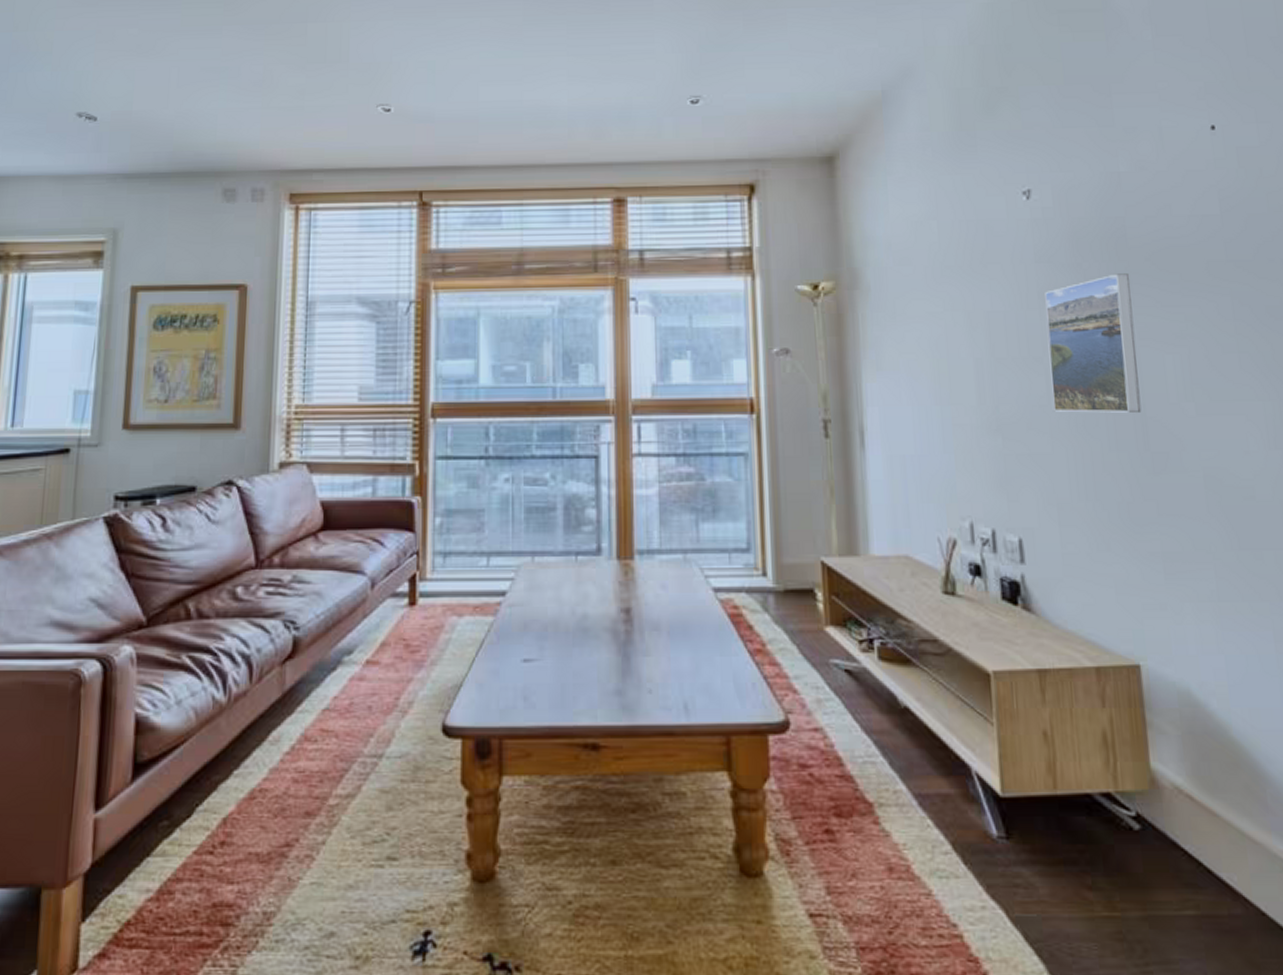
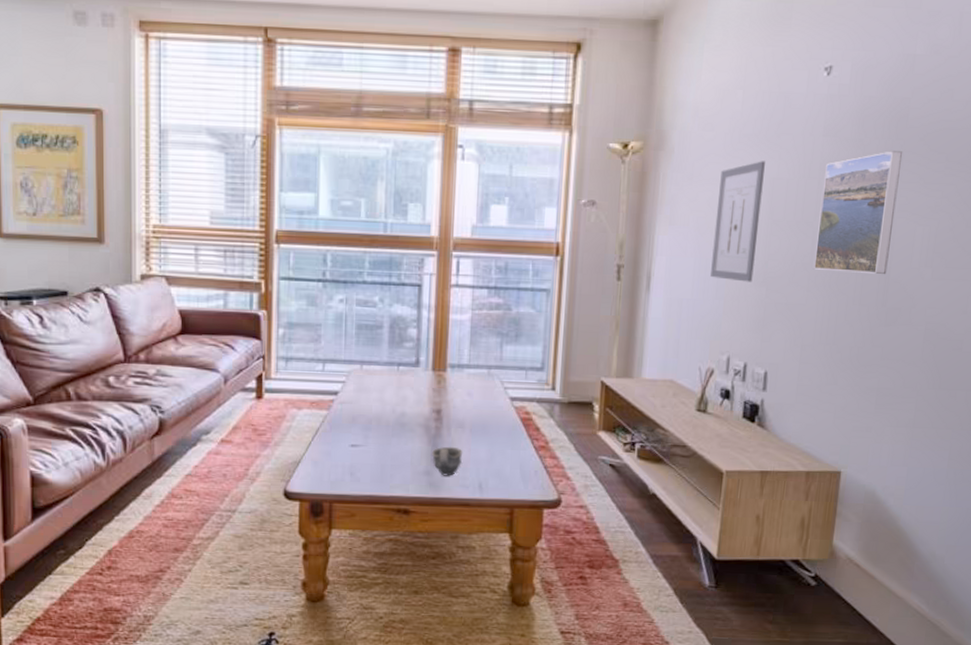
cup: none [621,655,661,696] -> present [431,446,463,476]
wall art: none [927,294,984,431] -> present [711,161,765,282]

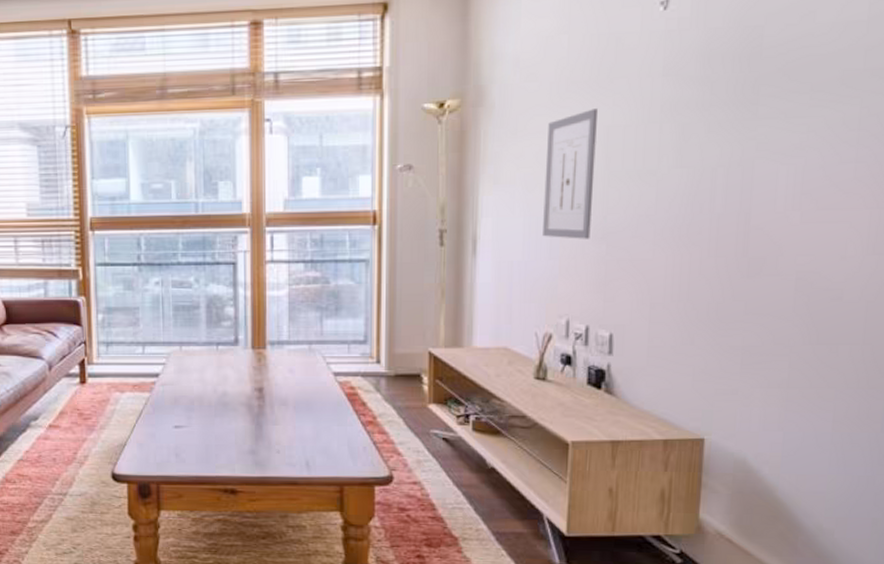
cup: present [431,446,463,476] -> none [255,424,288,455]
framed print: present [813,151,903,275] -> none [659,85,759,222]

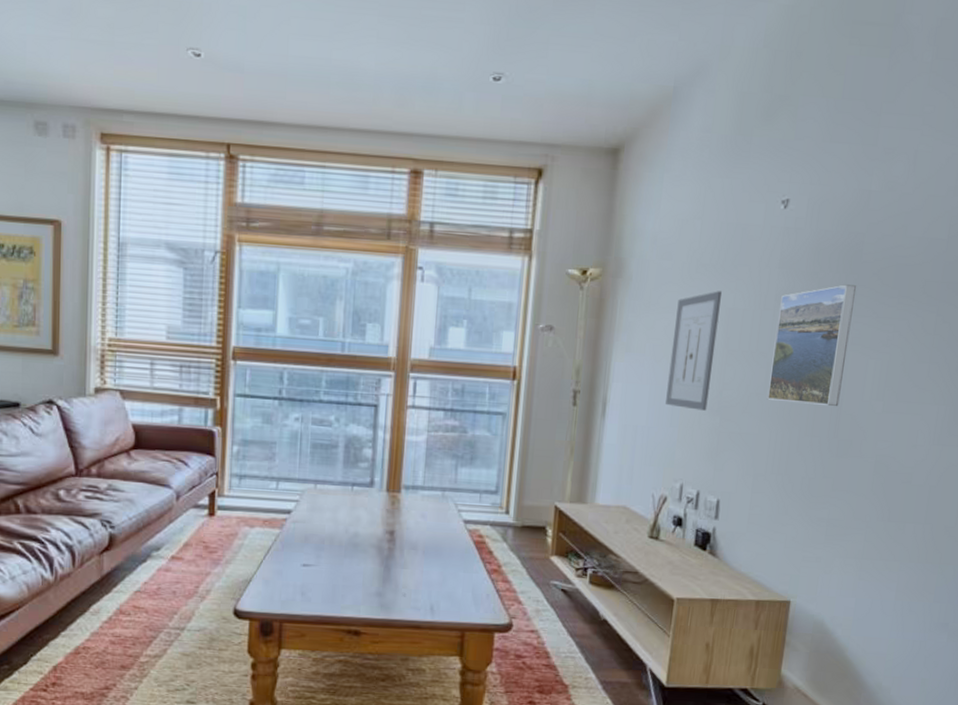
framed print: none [659,85,759,222] -> present [766,284,857,407]

